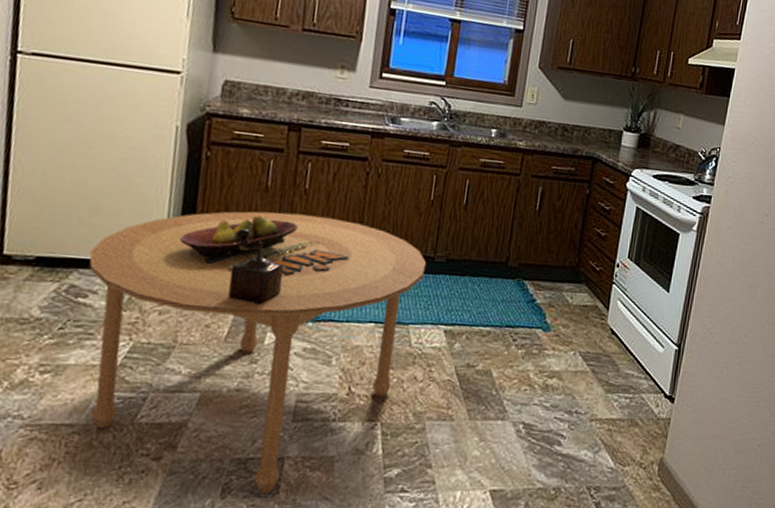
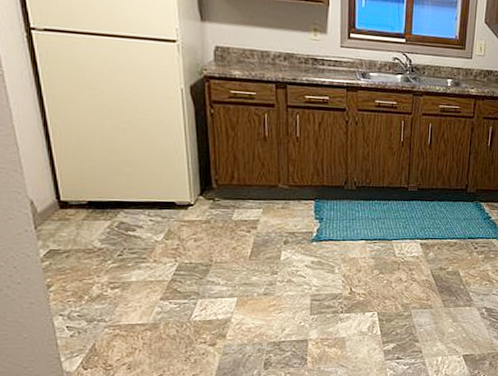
dining table: present [89,211,427,495] -> none [130,157,402,365]
fruit bowl: present [180,214,298,258] -> none [201,159,295,196]
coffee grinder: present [228,227,285,304] -> none [245,171,288,230]

